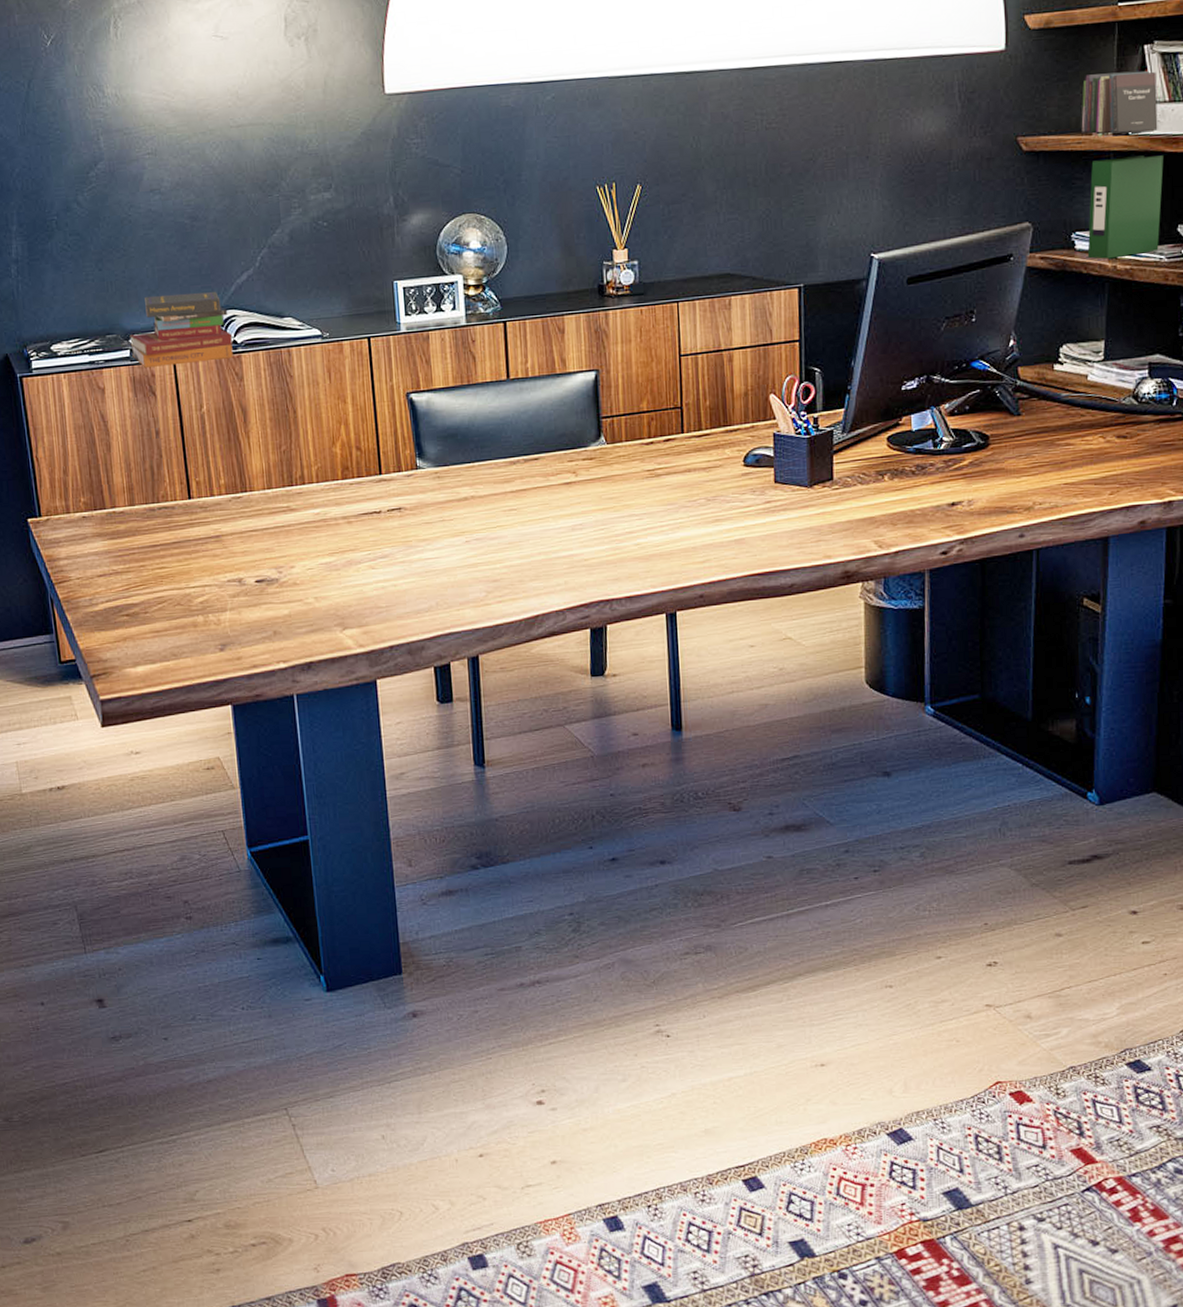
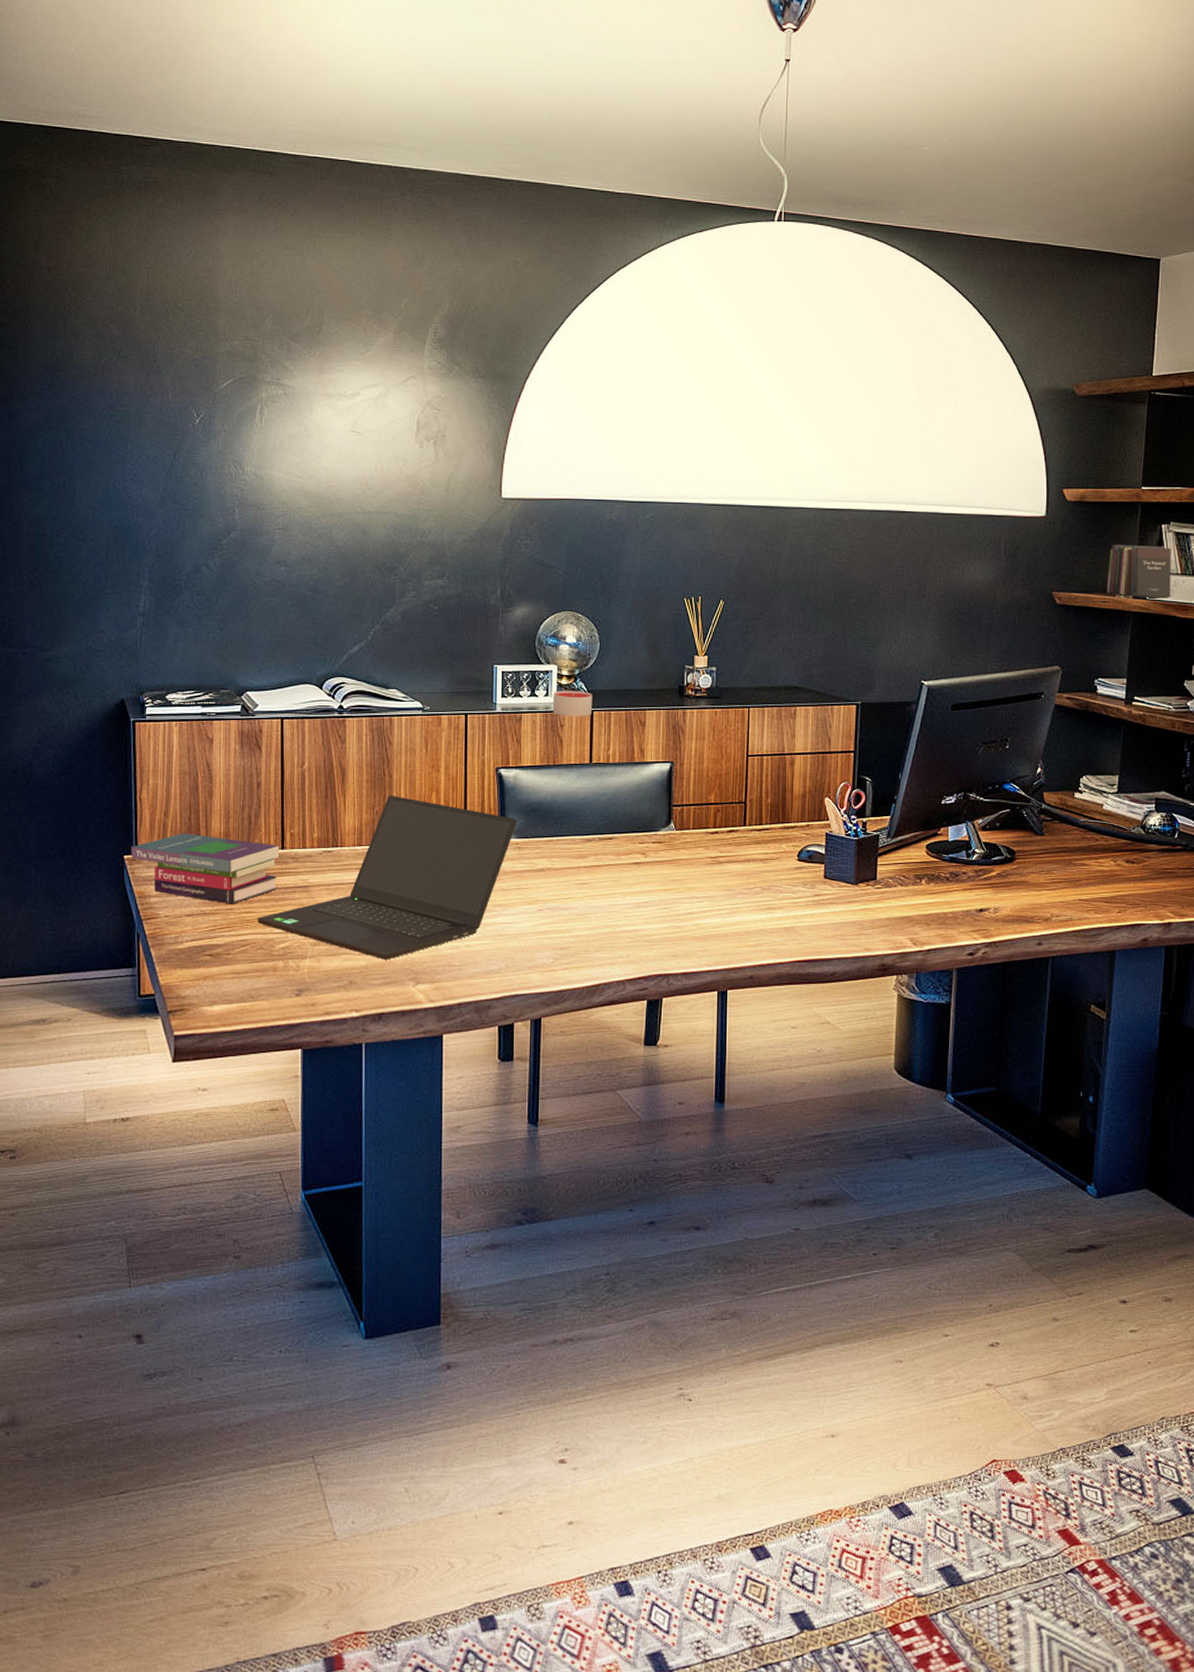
books: none [34,490,188,561] -> present [131,833,280,904]
books: present [129,291,233,369] -> none [242,657,339,724]
laptop: none [171,431,435,607] -> present [257,794,518,960]
candle: none [461,300,505,331] -> present [553,690,593,717]
binder: present [1087,155,1164,260] -> none [1107,617,1174,704]

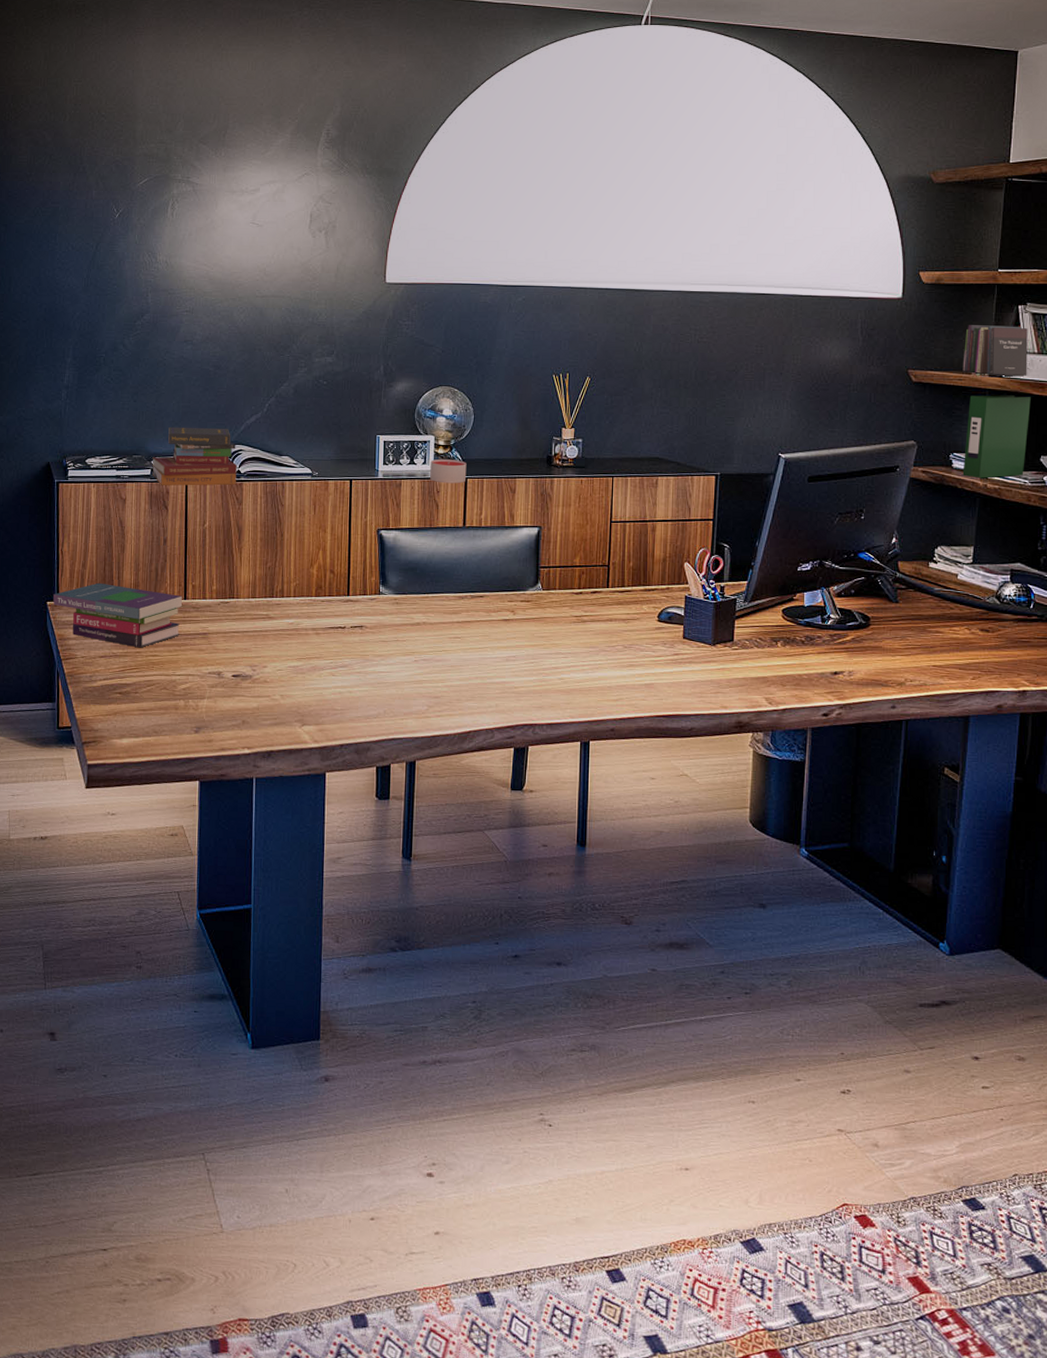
books: none [242,657,339,724] -> present [151,426,237,486]
laptop: present [257,794,518,960] -> none [162,552,396,703]
binder: none [1107,617,1174,704] -> present [962,395,1031,478]

